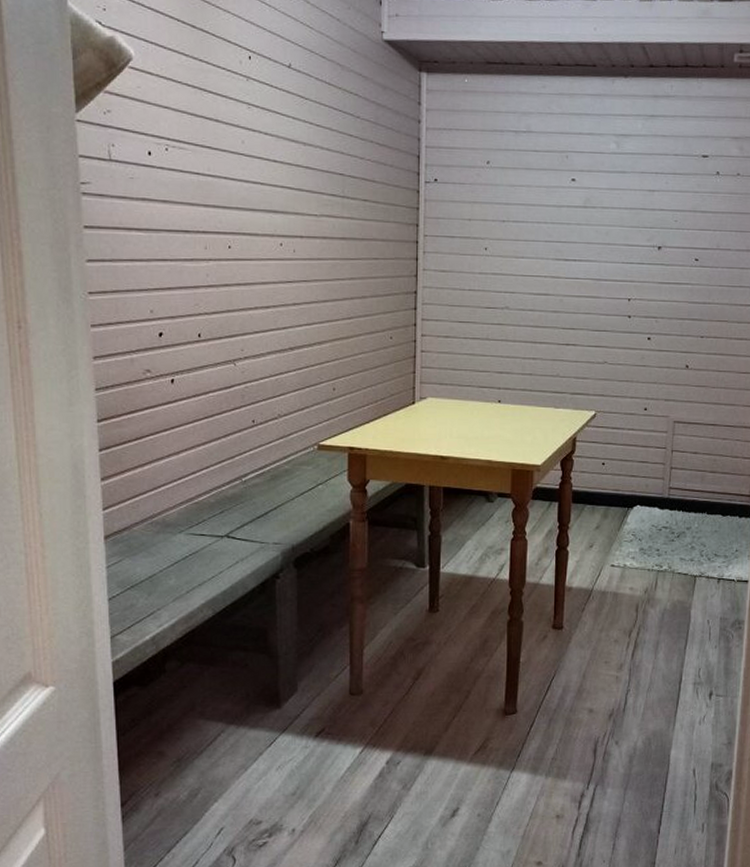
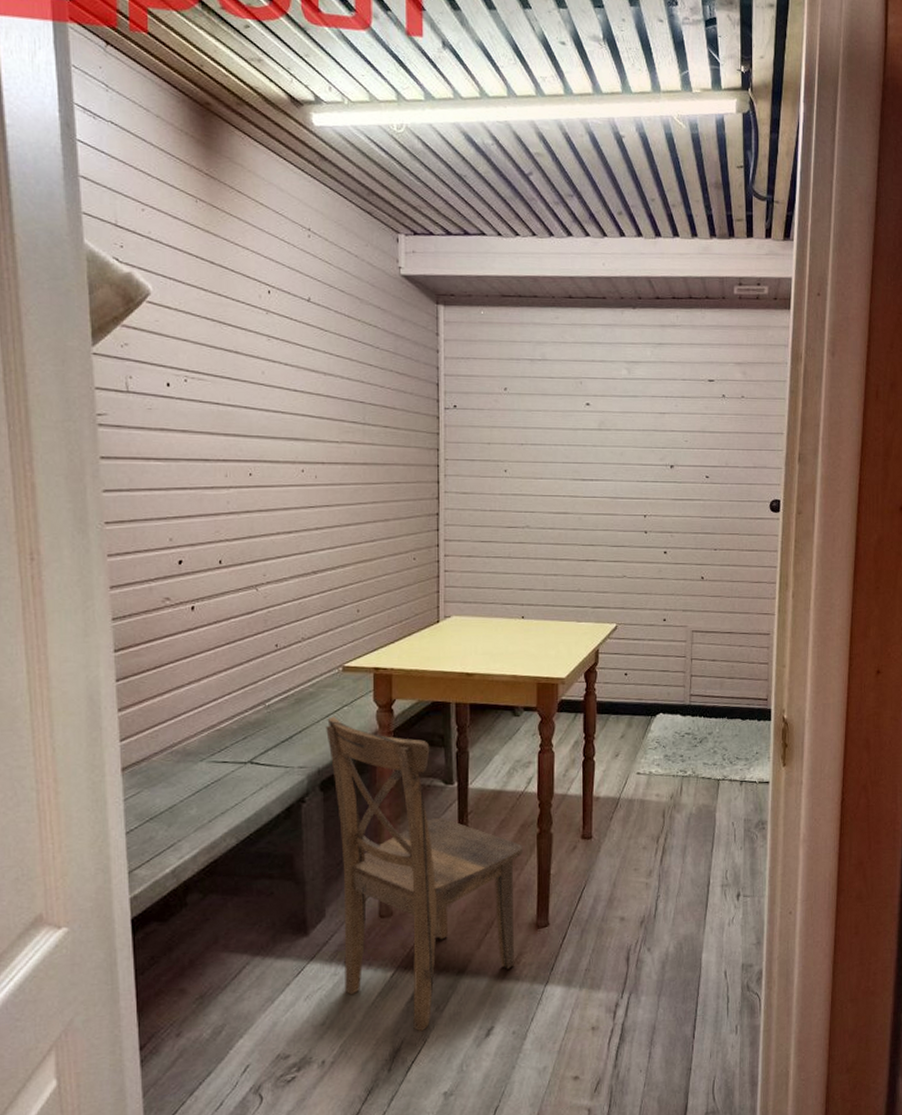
dining chair: none [301,495,493,808] -> present [326,717,523,1032]

